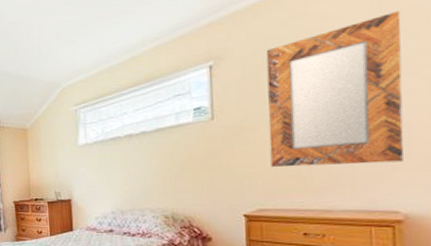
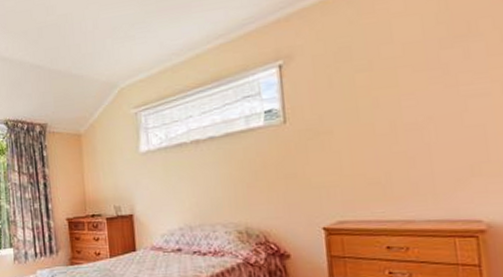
home mirror: present [266,10,404,167] -> none [336,10,482,175]

